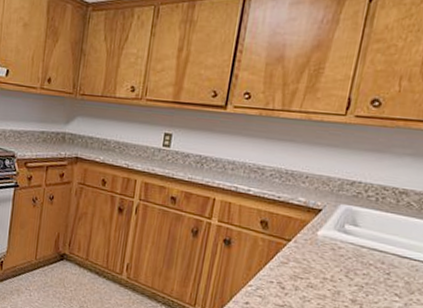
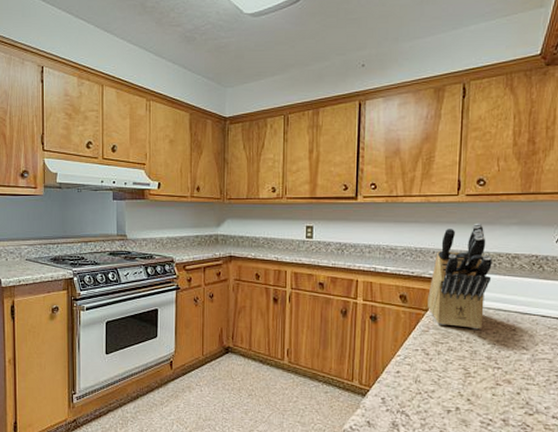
knife block: none [291,149,376,269] -> present [427,223,492,330]

